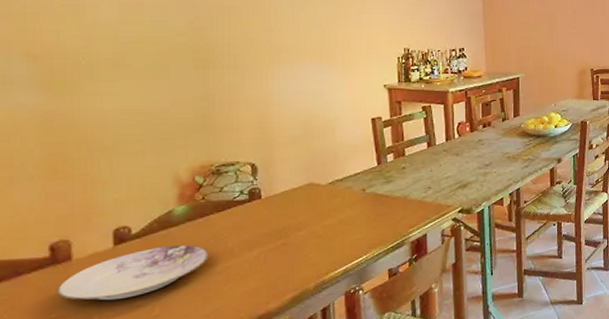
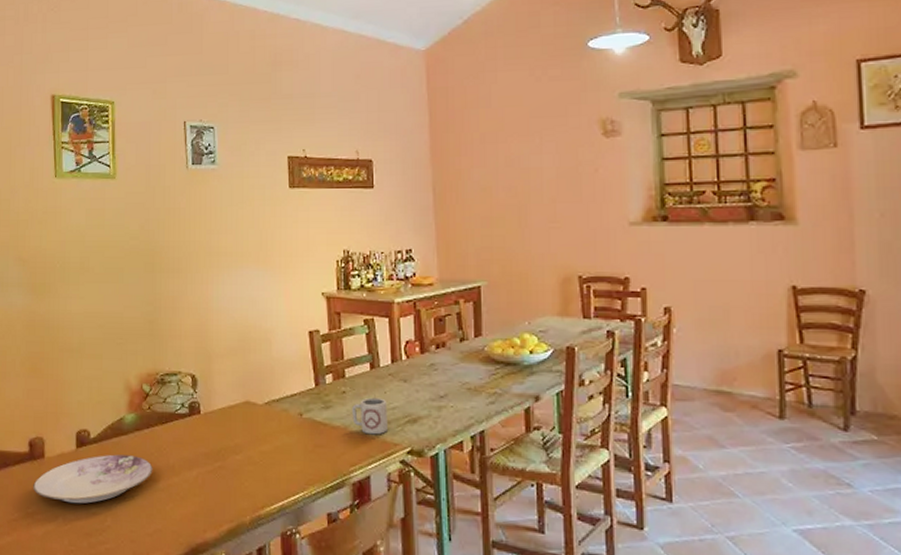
cup: none [411,170,442,201] -> present [352,397,388,435]

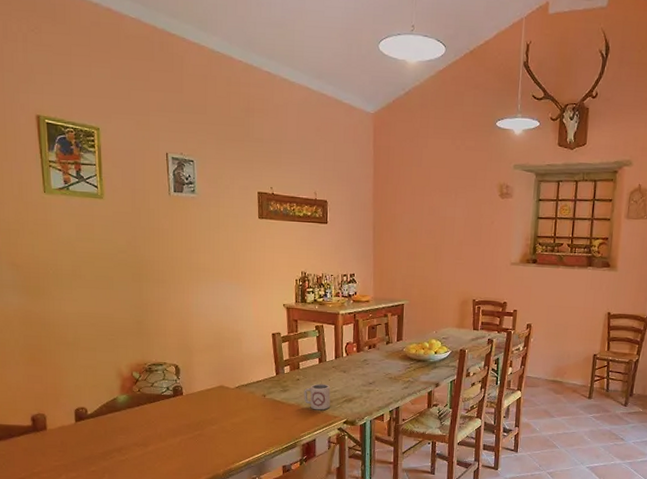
plate: present [33,454,153,504] -> none [37,426,143,465]

